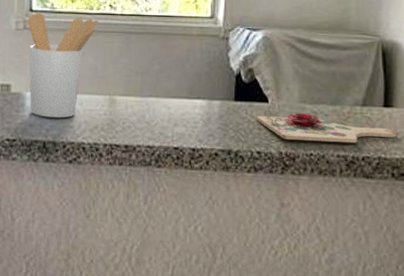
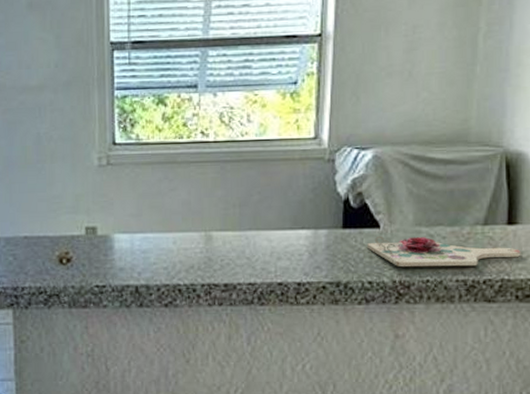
utensil holder: present [28,13,99,118] -> none [111,146,190,260]

